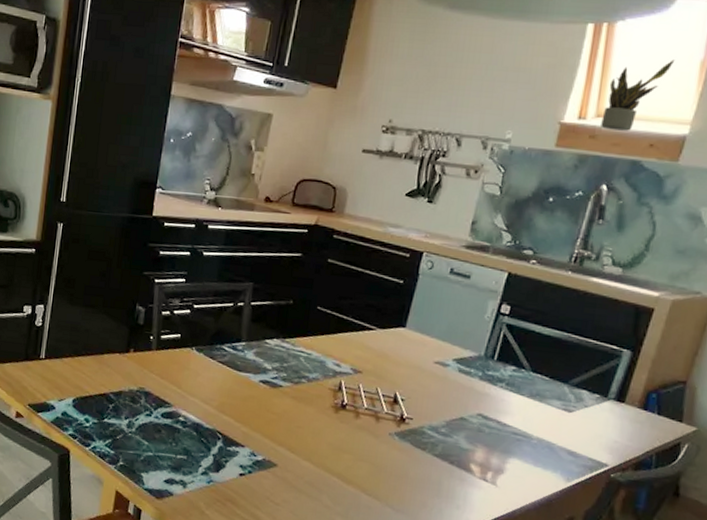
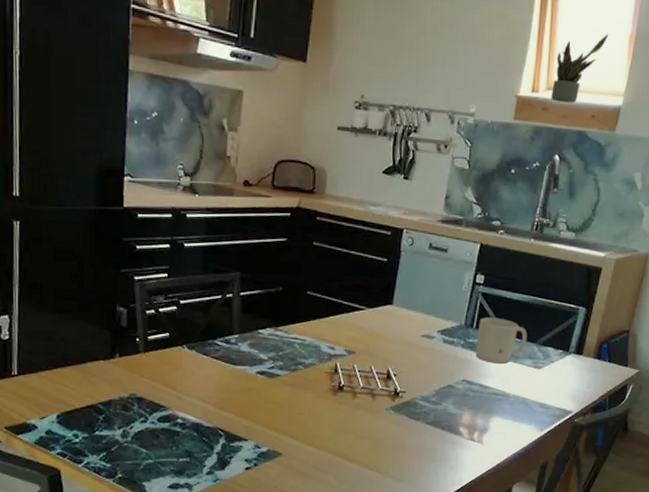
mug: none [494,350,558,402] -> present [475,317,527,364]

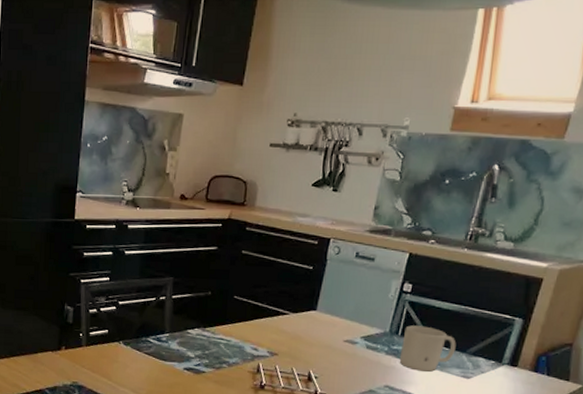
potted plant: present [551,34,609,103] -> none [492,40,561,112]

